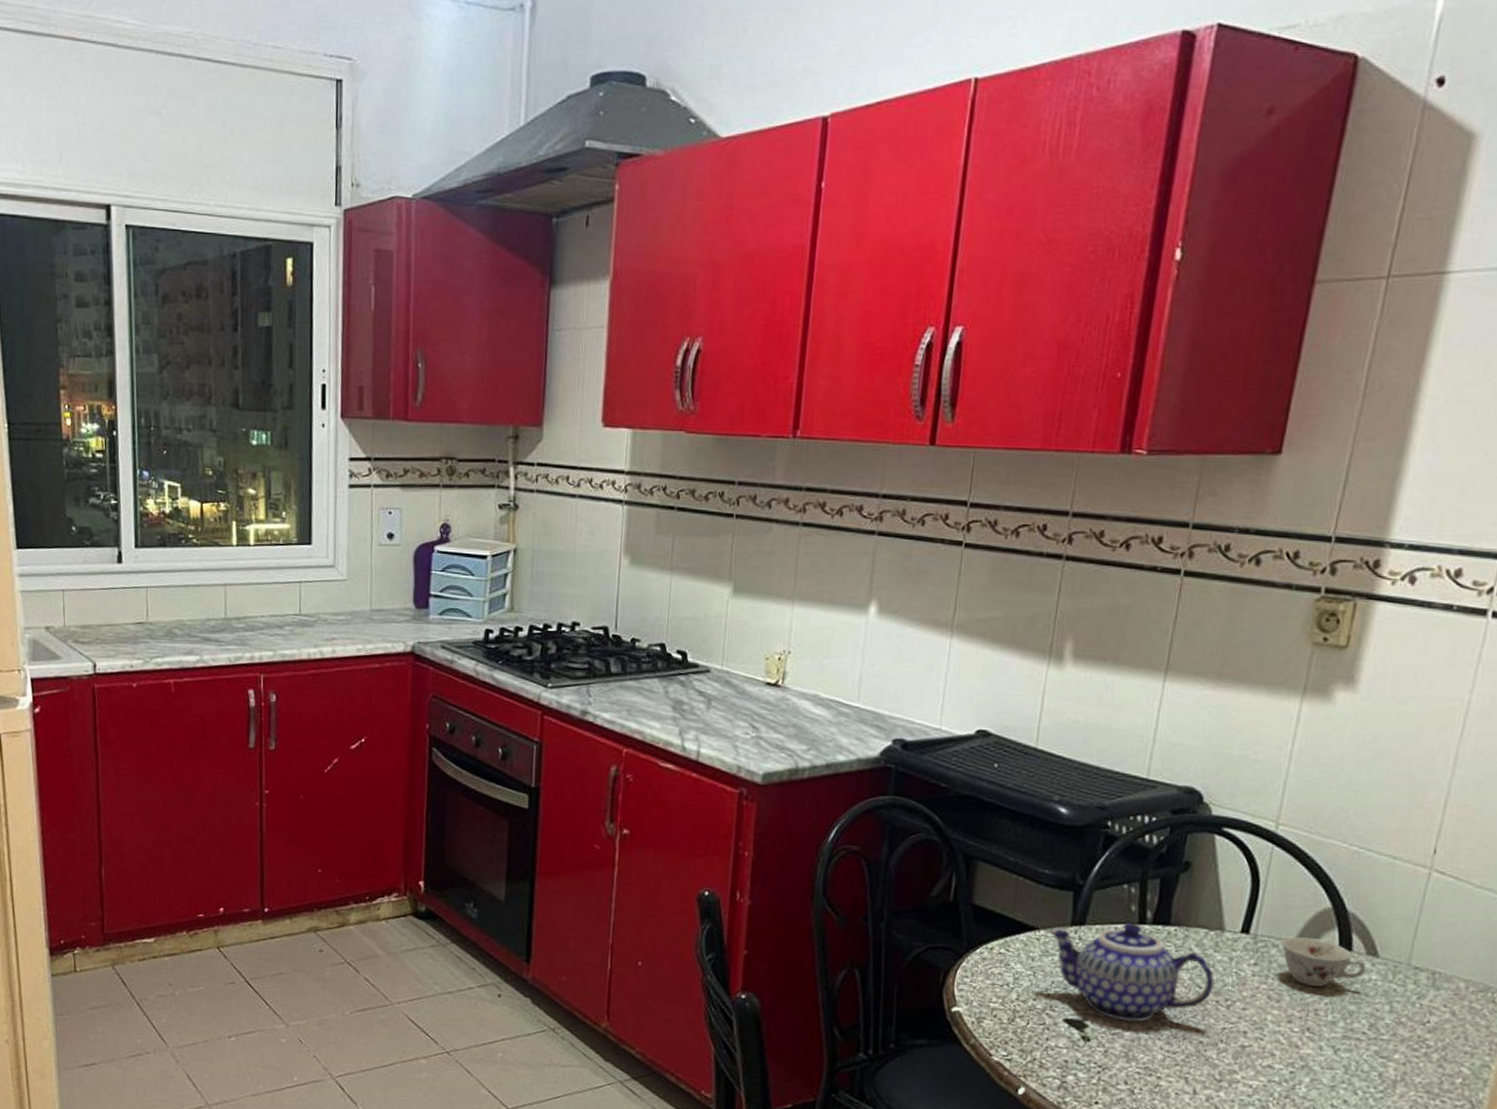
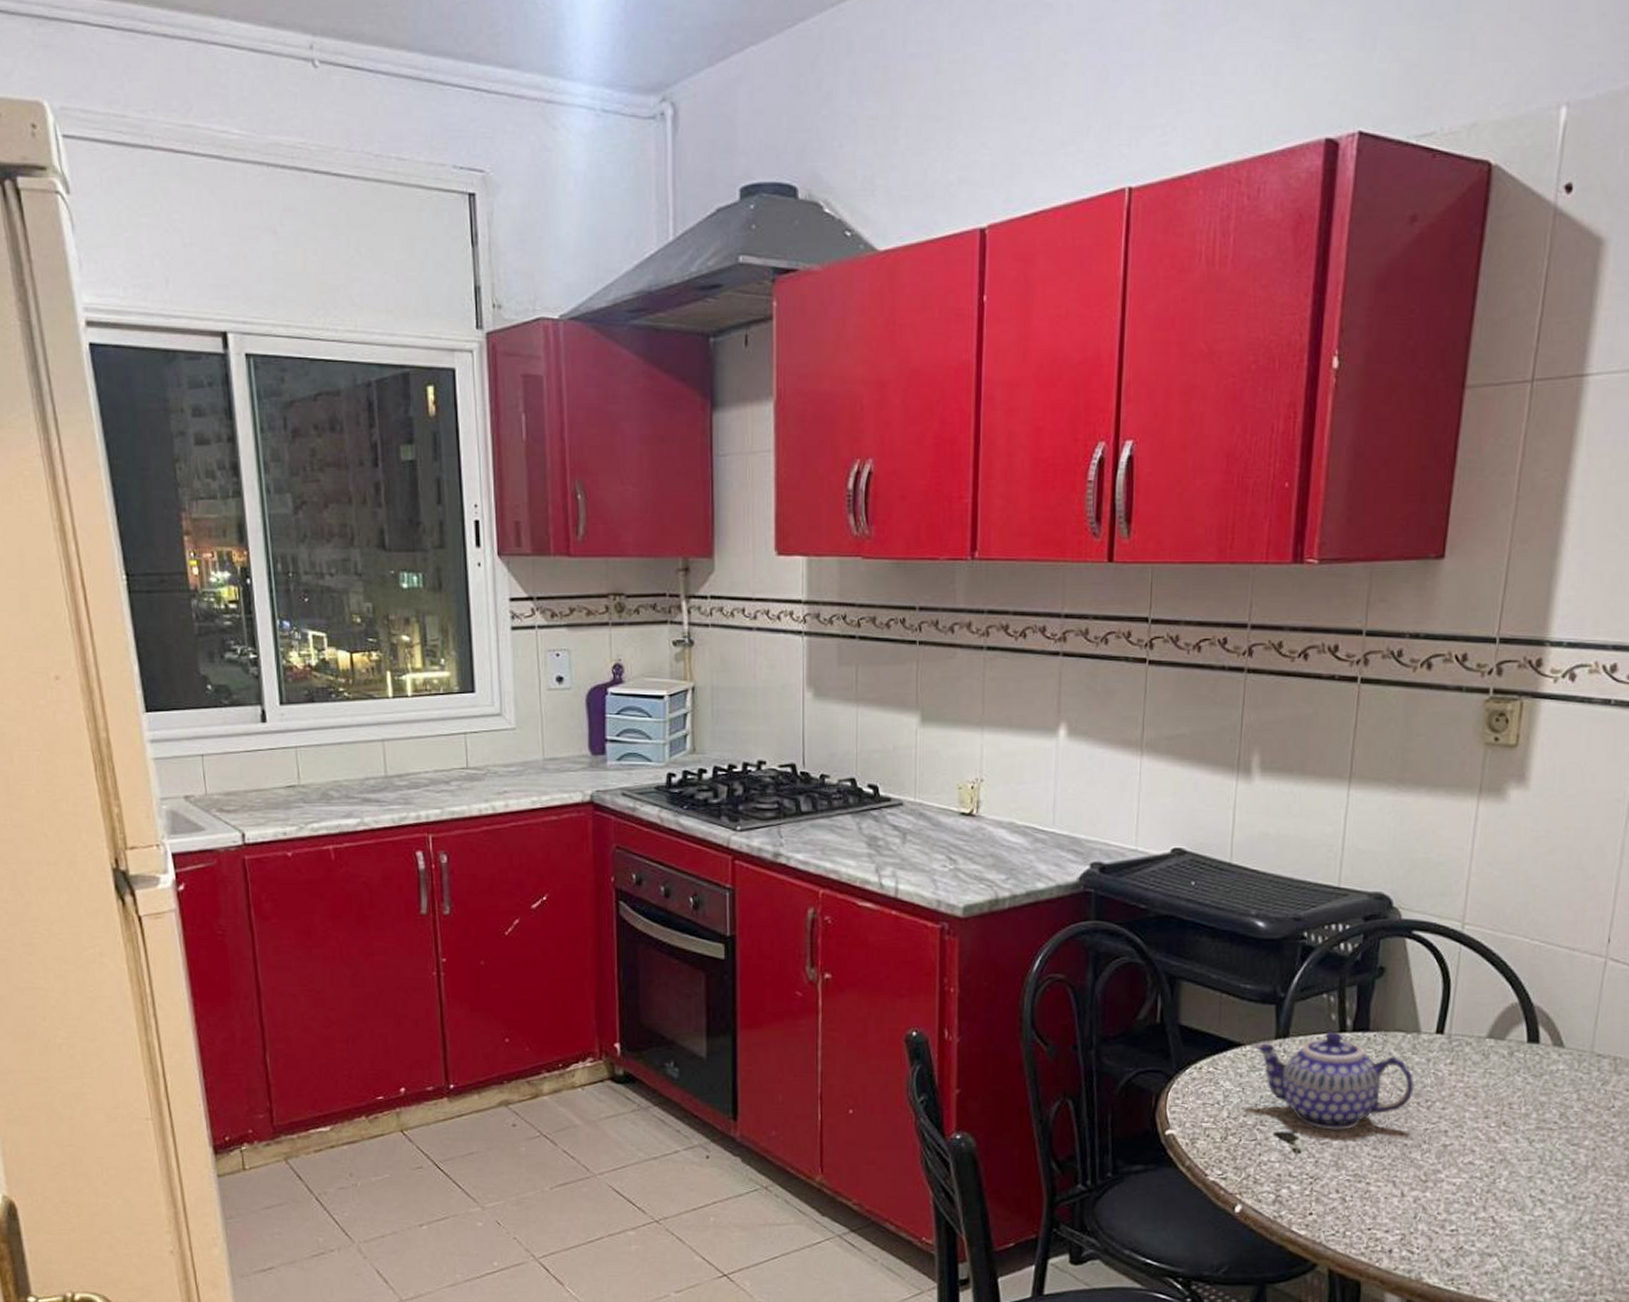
teacup: present [1281,936,1367,987] -> none [1474,1034,1554,1080]

